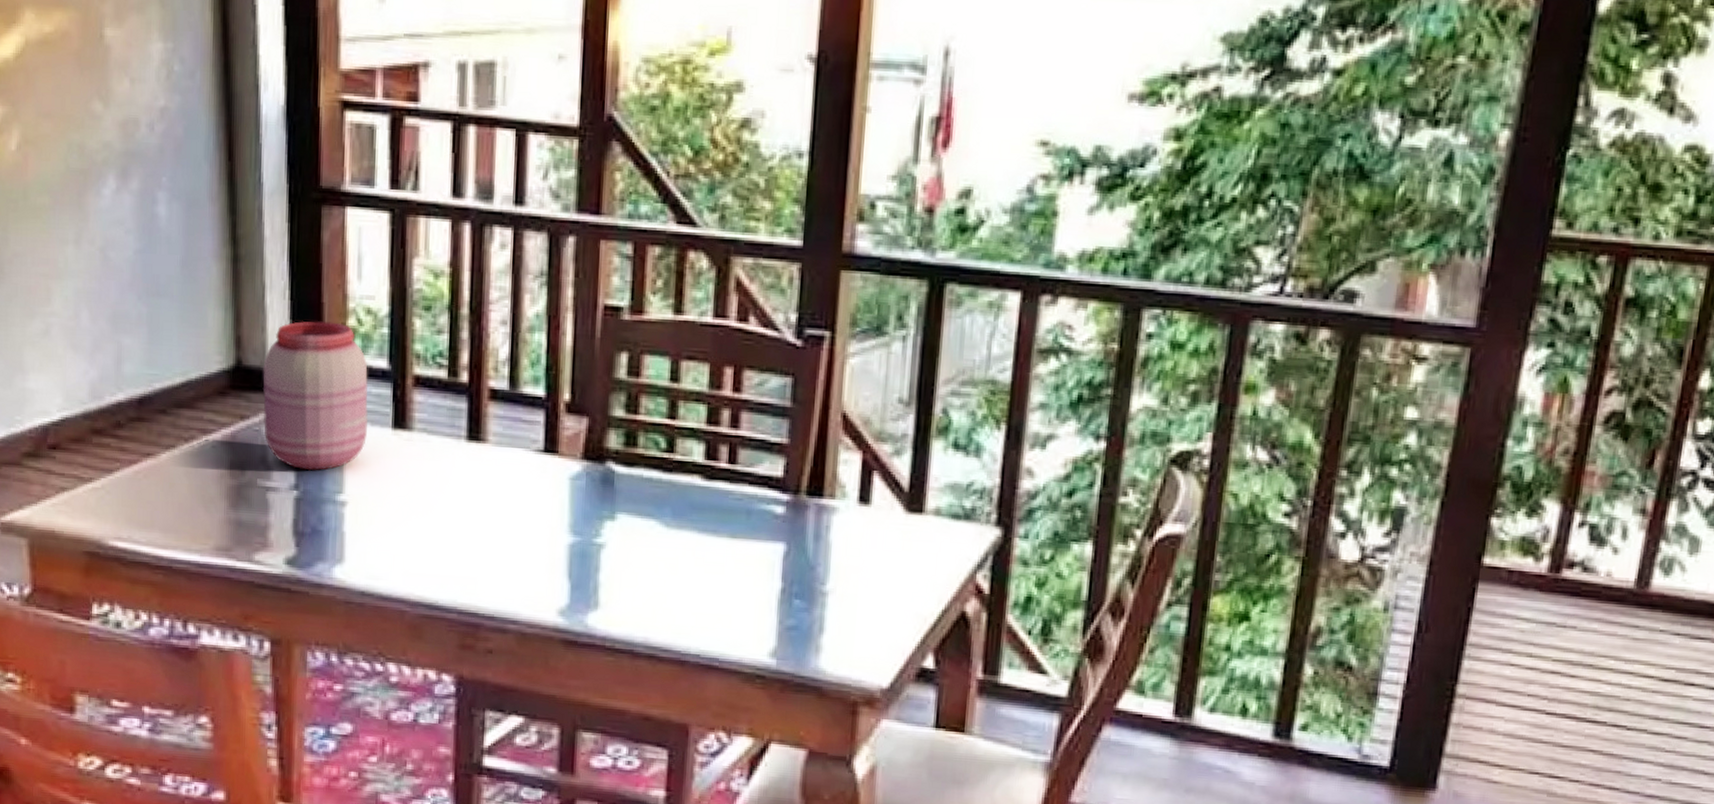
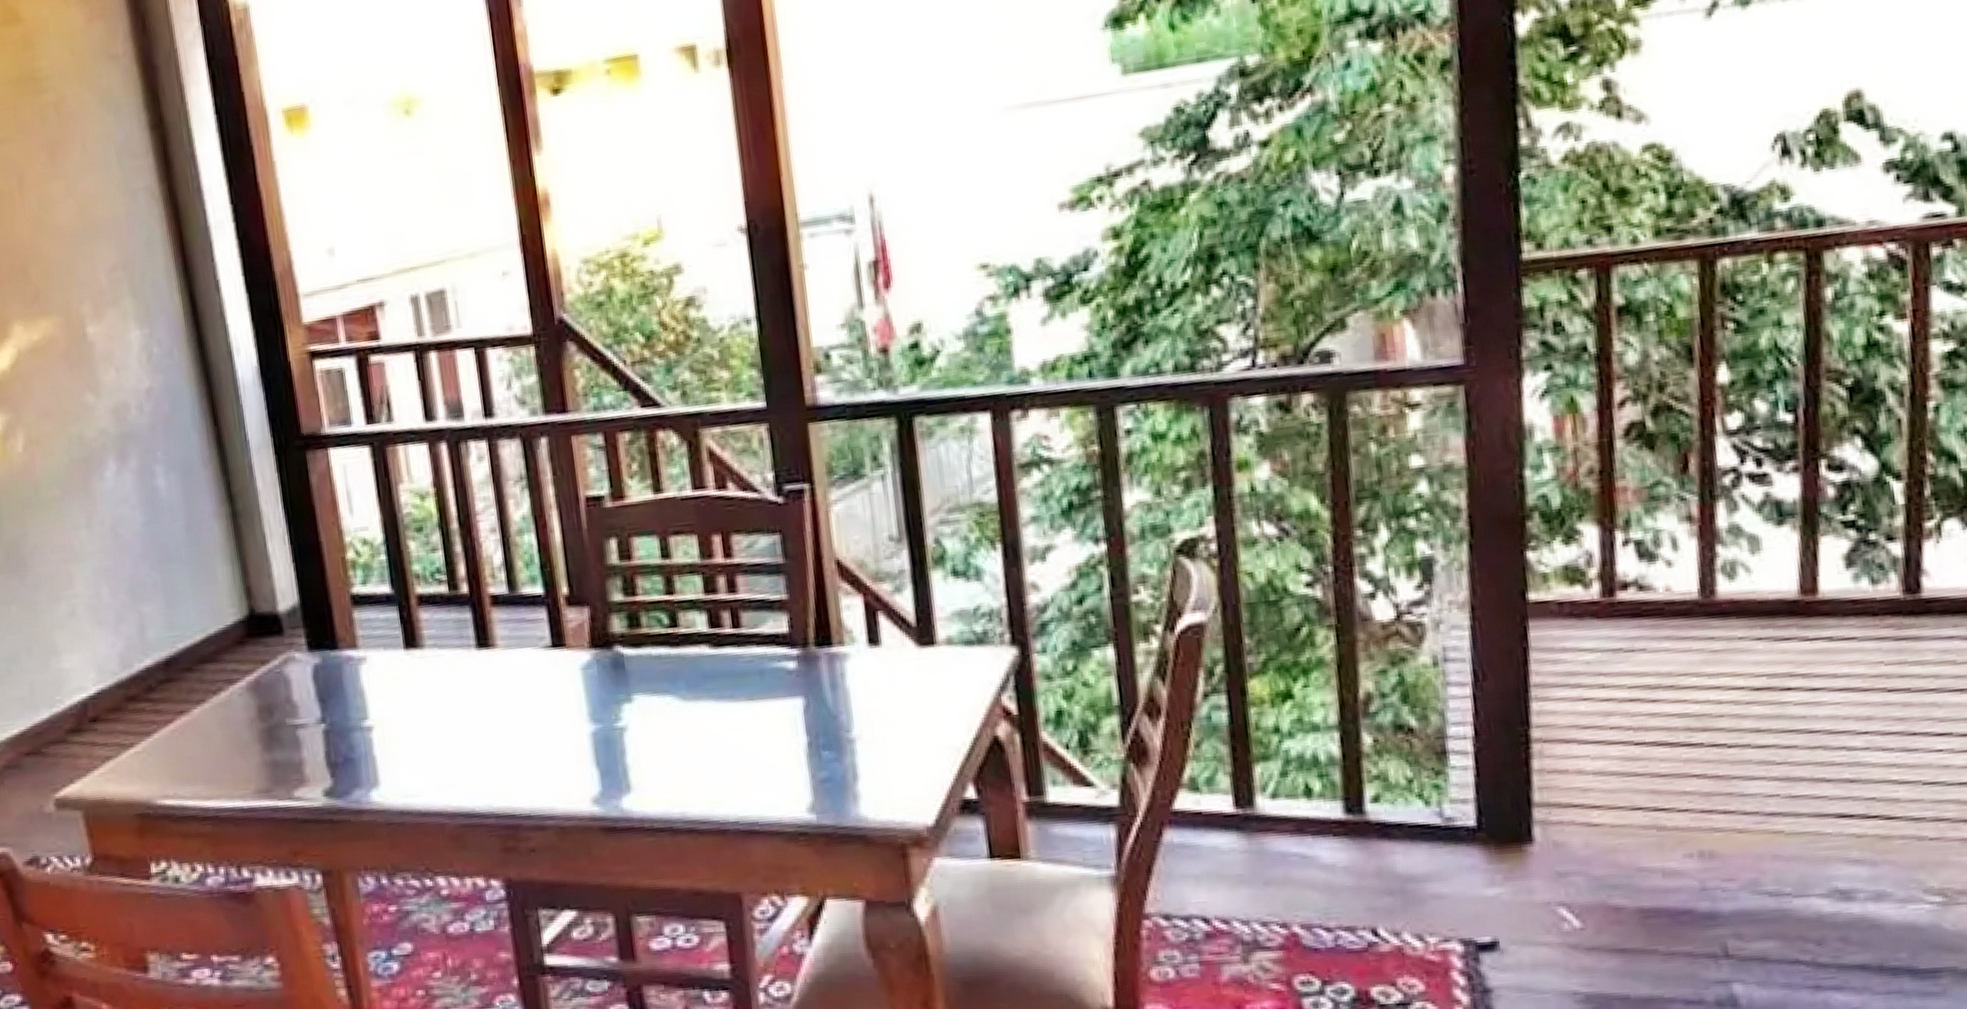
jar: present [262,321,369,471] -> none [274,557,382,703]

